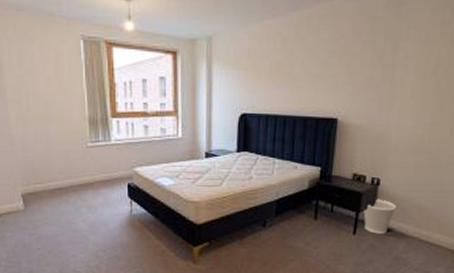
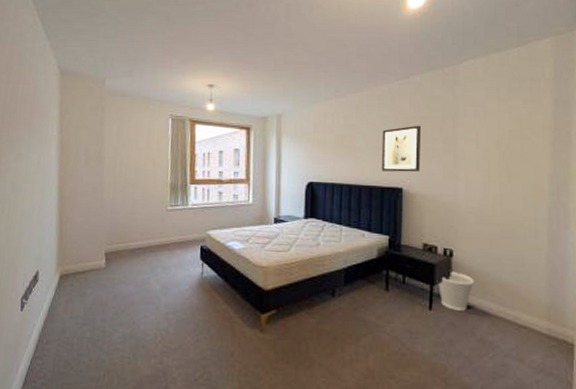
wall art: none [318,50,362,102] -> present [382,125,422,172]

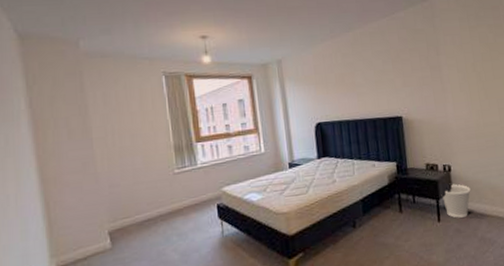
wall art: present [382,125,422,172] -> none [378,57,415,103]

